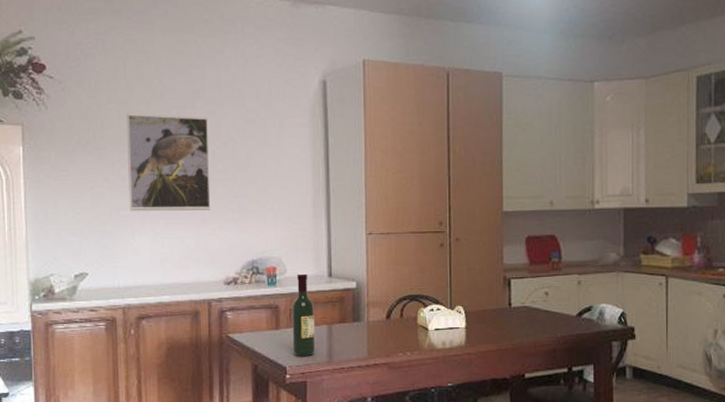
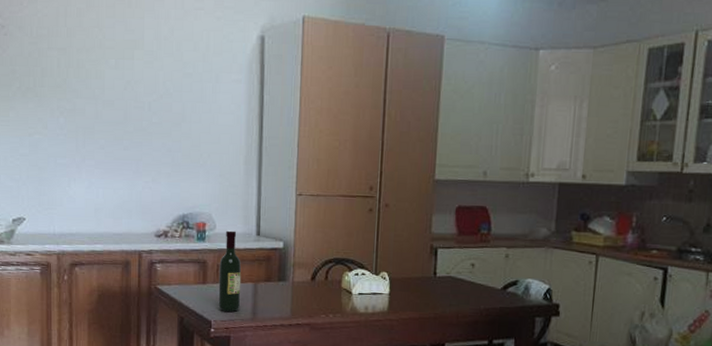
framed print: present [127,113,211,211] -> none [66,61,146,163]

